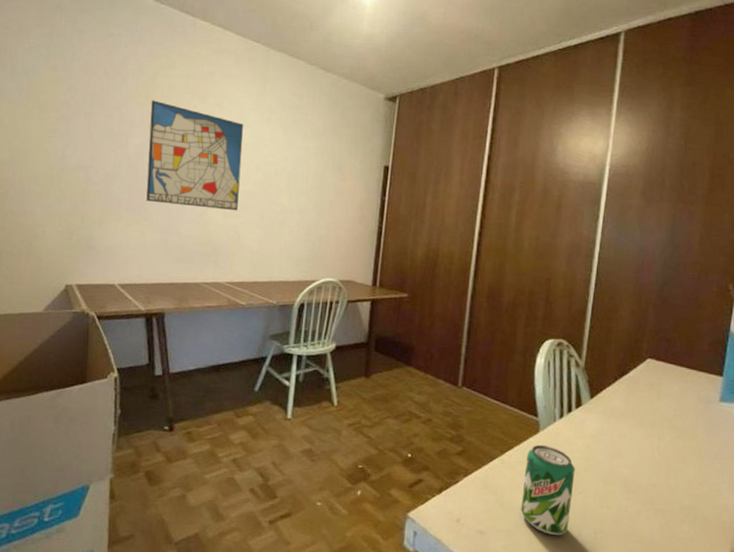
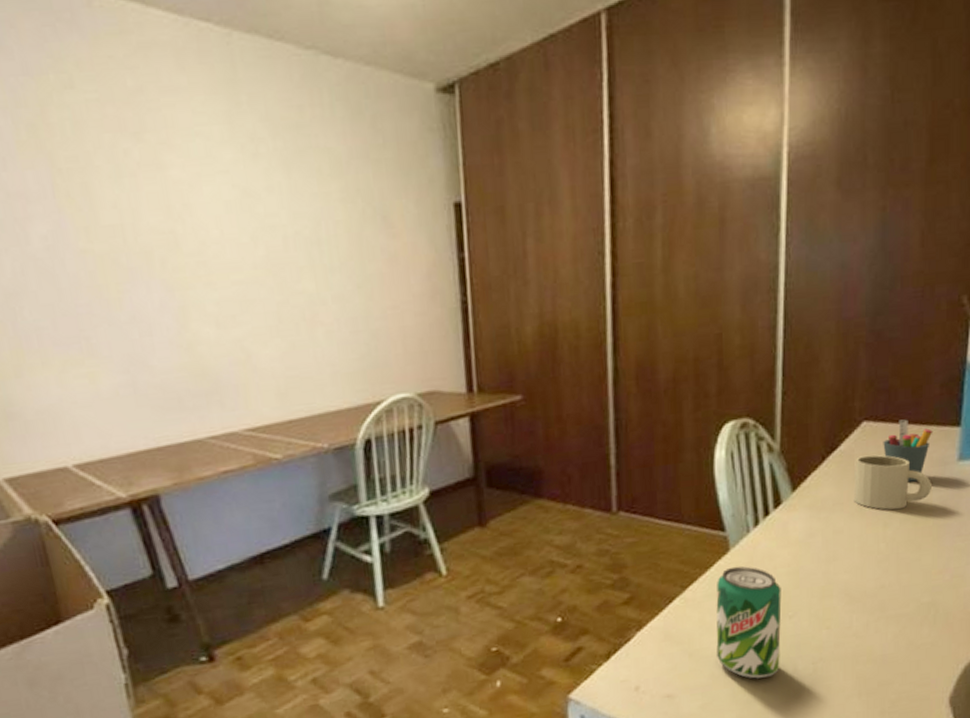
wall art: present [146,100,243,210] -> none [48,151,237,326]
mug: none [636,383,698,429] -> present [853,454,931,510]
pen holder: none [662,363,701,411] -> present [883,419,933,482]

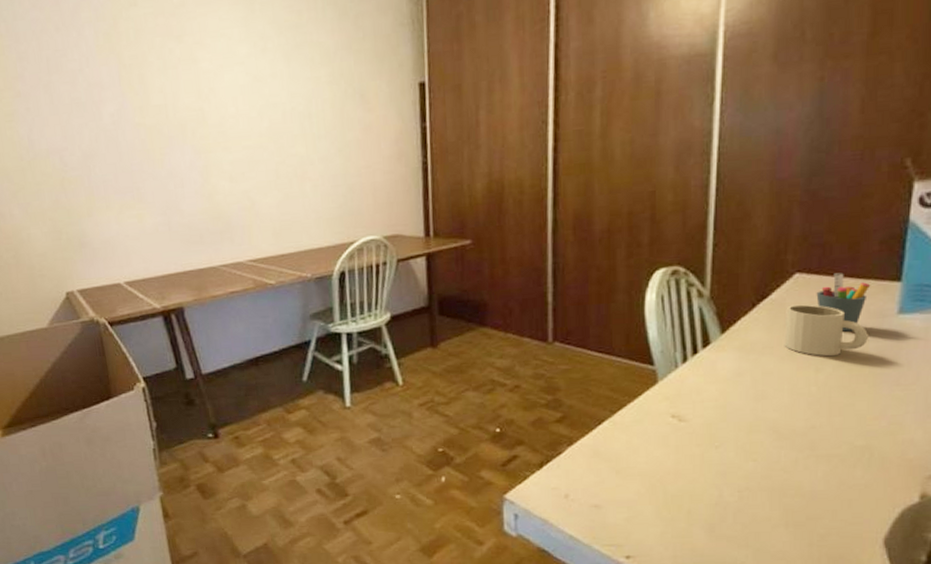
beverage can: present [716,566,782,679] -> none [643,397,708,500]

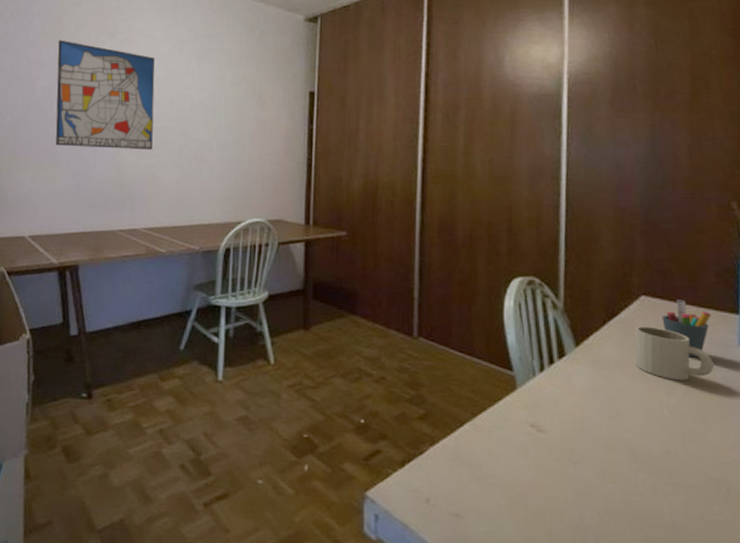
wall art: none [117,52,246,179] -> present [55,40,155,149]

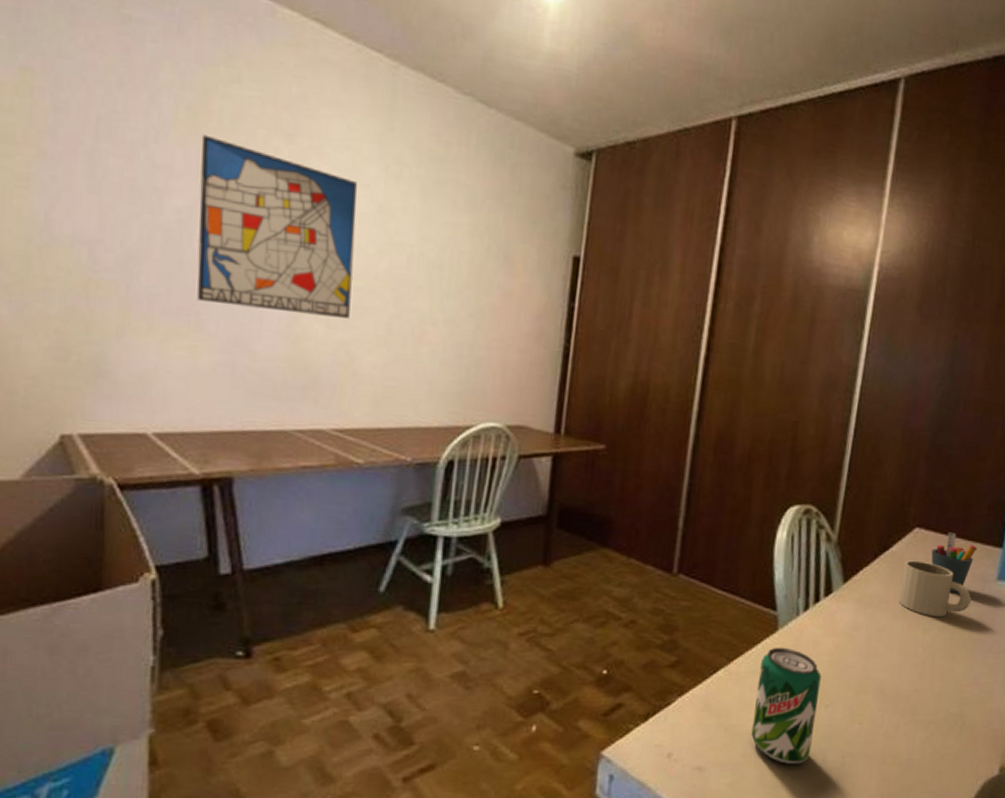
beverage can: none [503,404,567,518] -> present [751,647,822,764]

